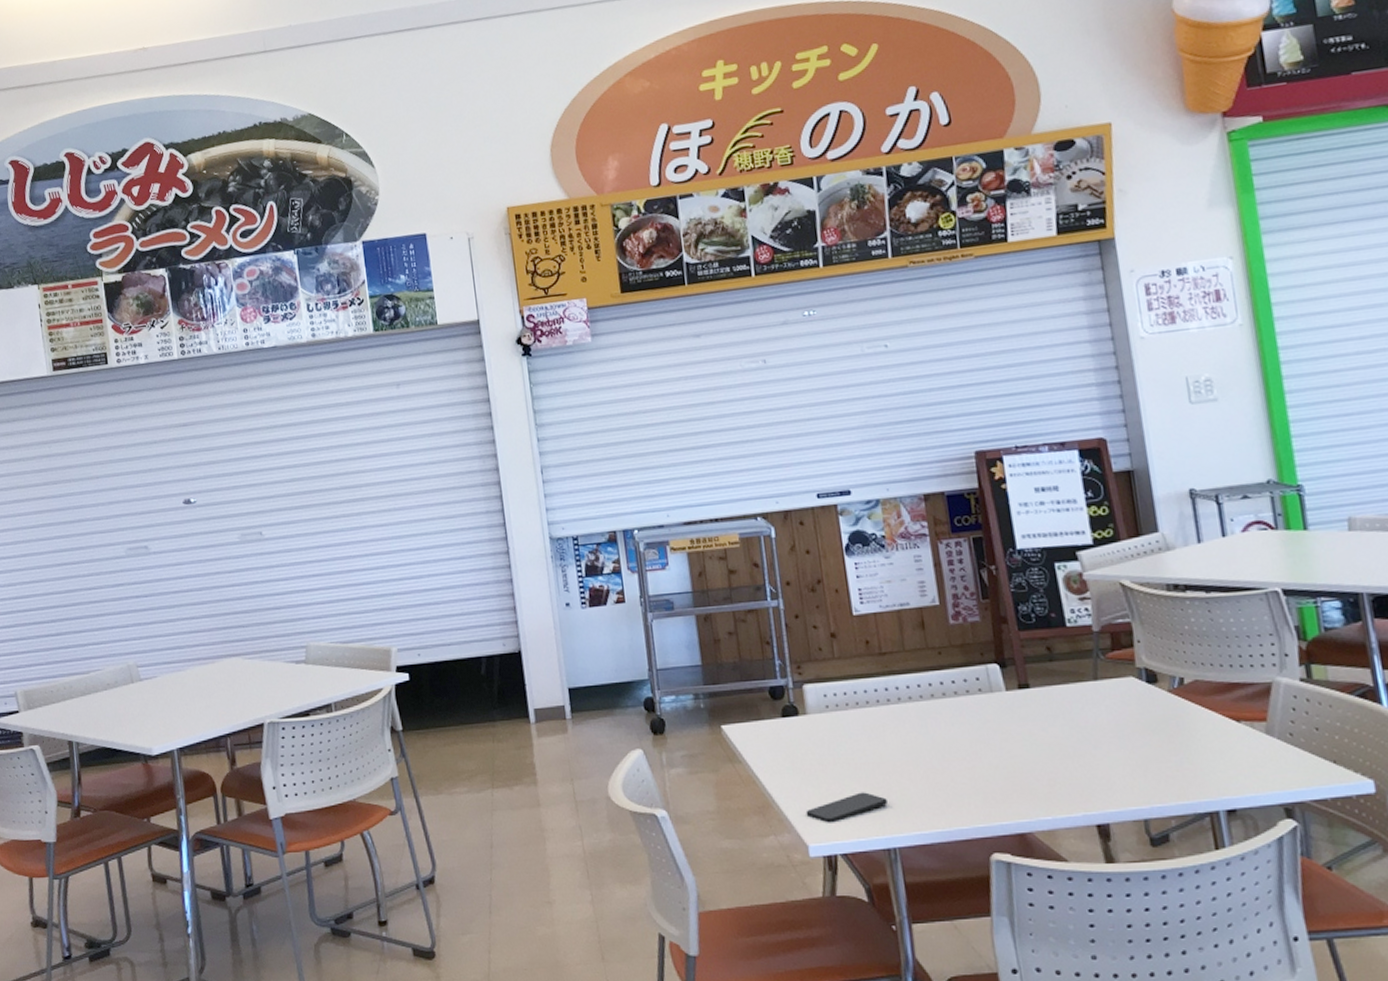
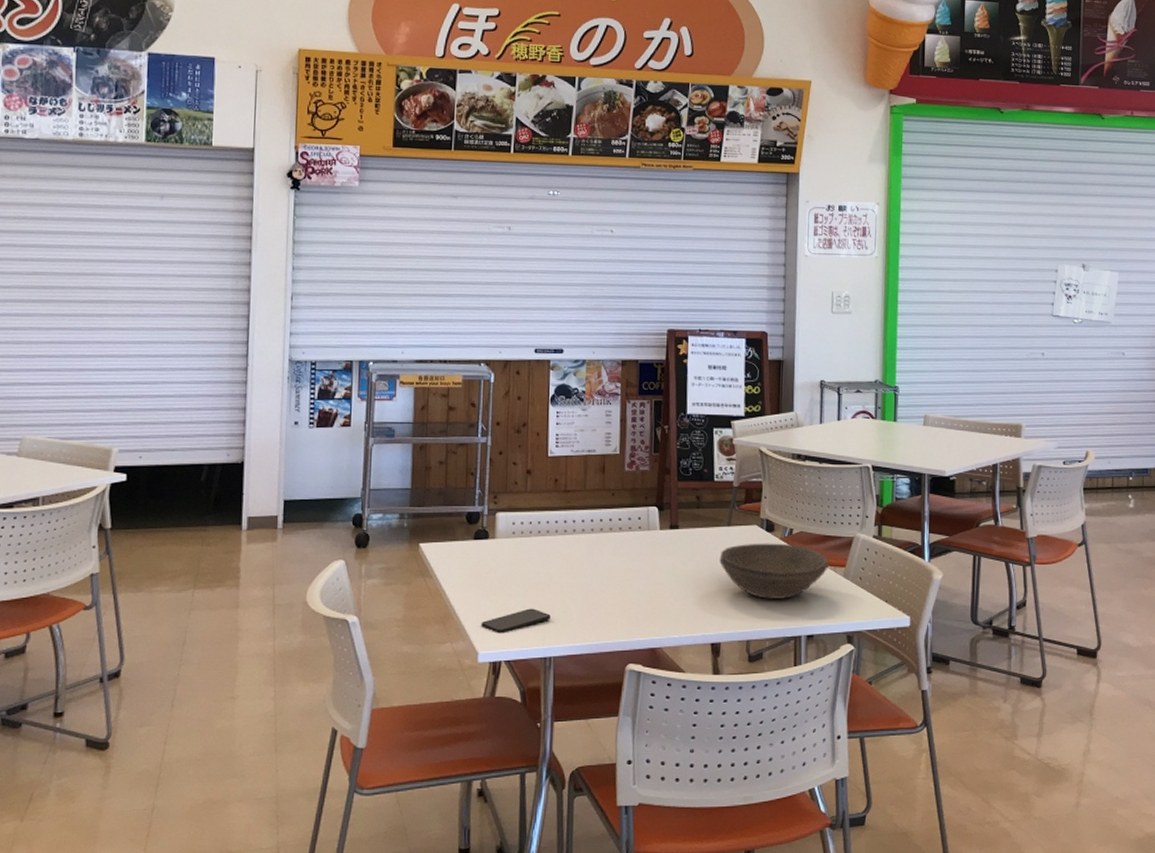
bowl: none [1089,696,1242,767] -> present [719,543,828,599]

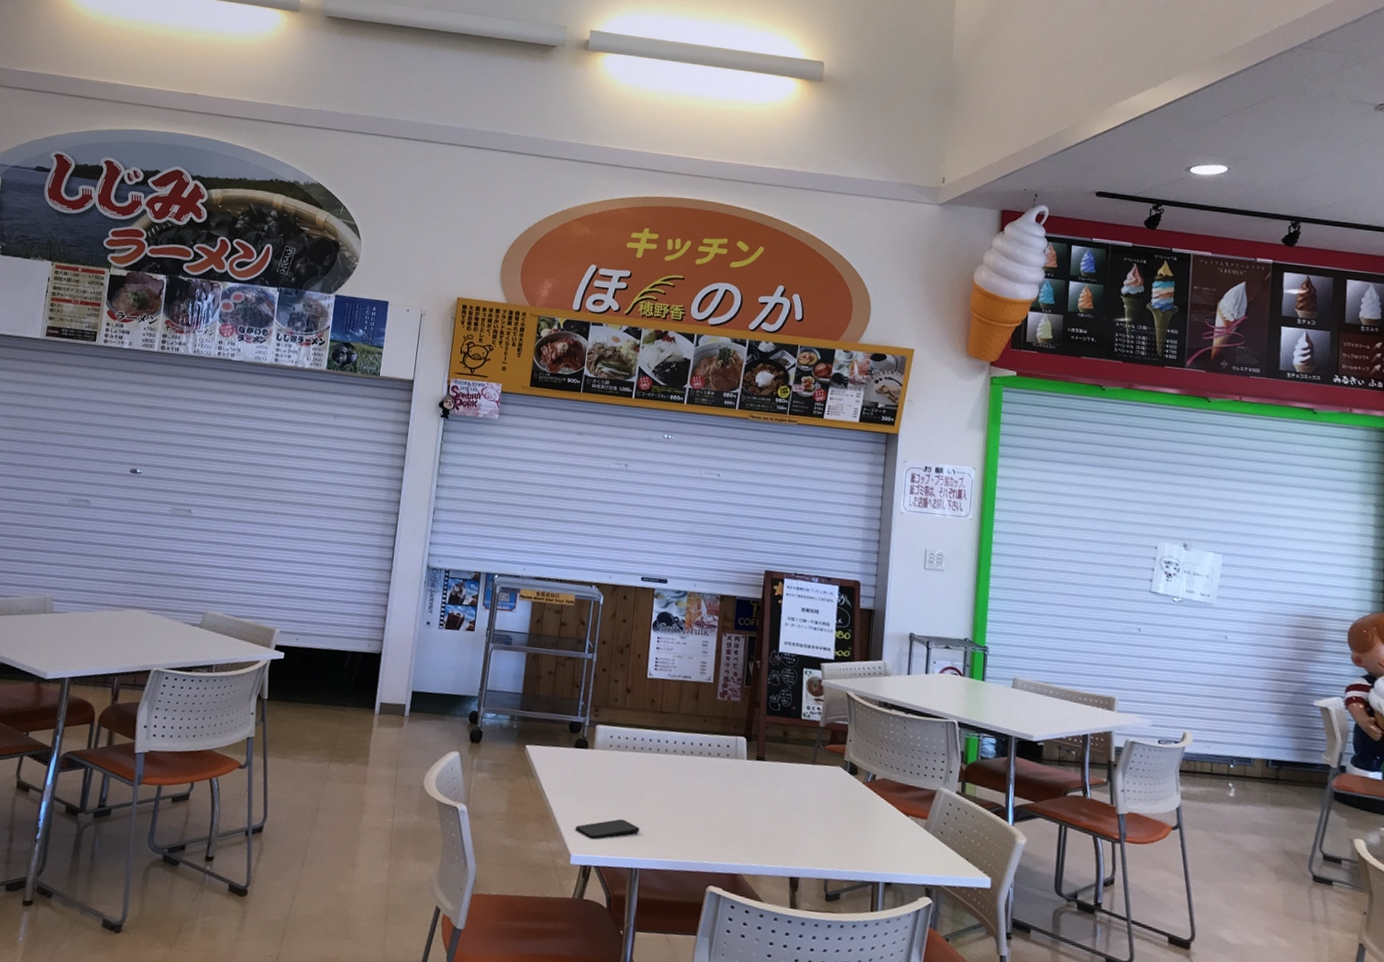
bowl: present [719,543,828,599] -> none [802,783,910,843]

